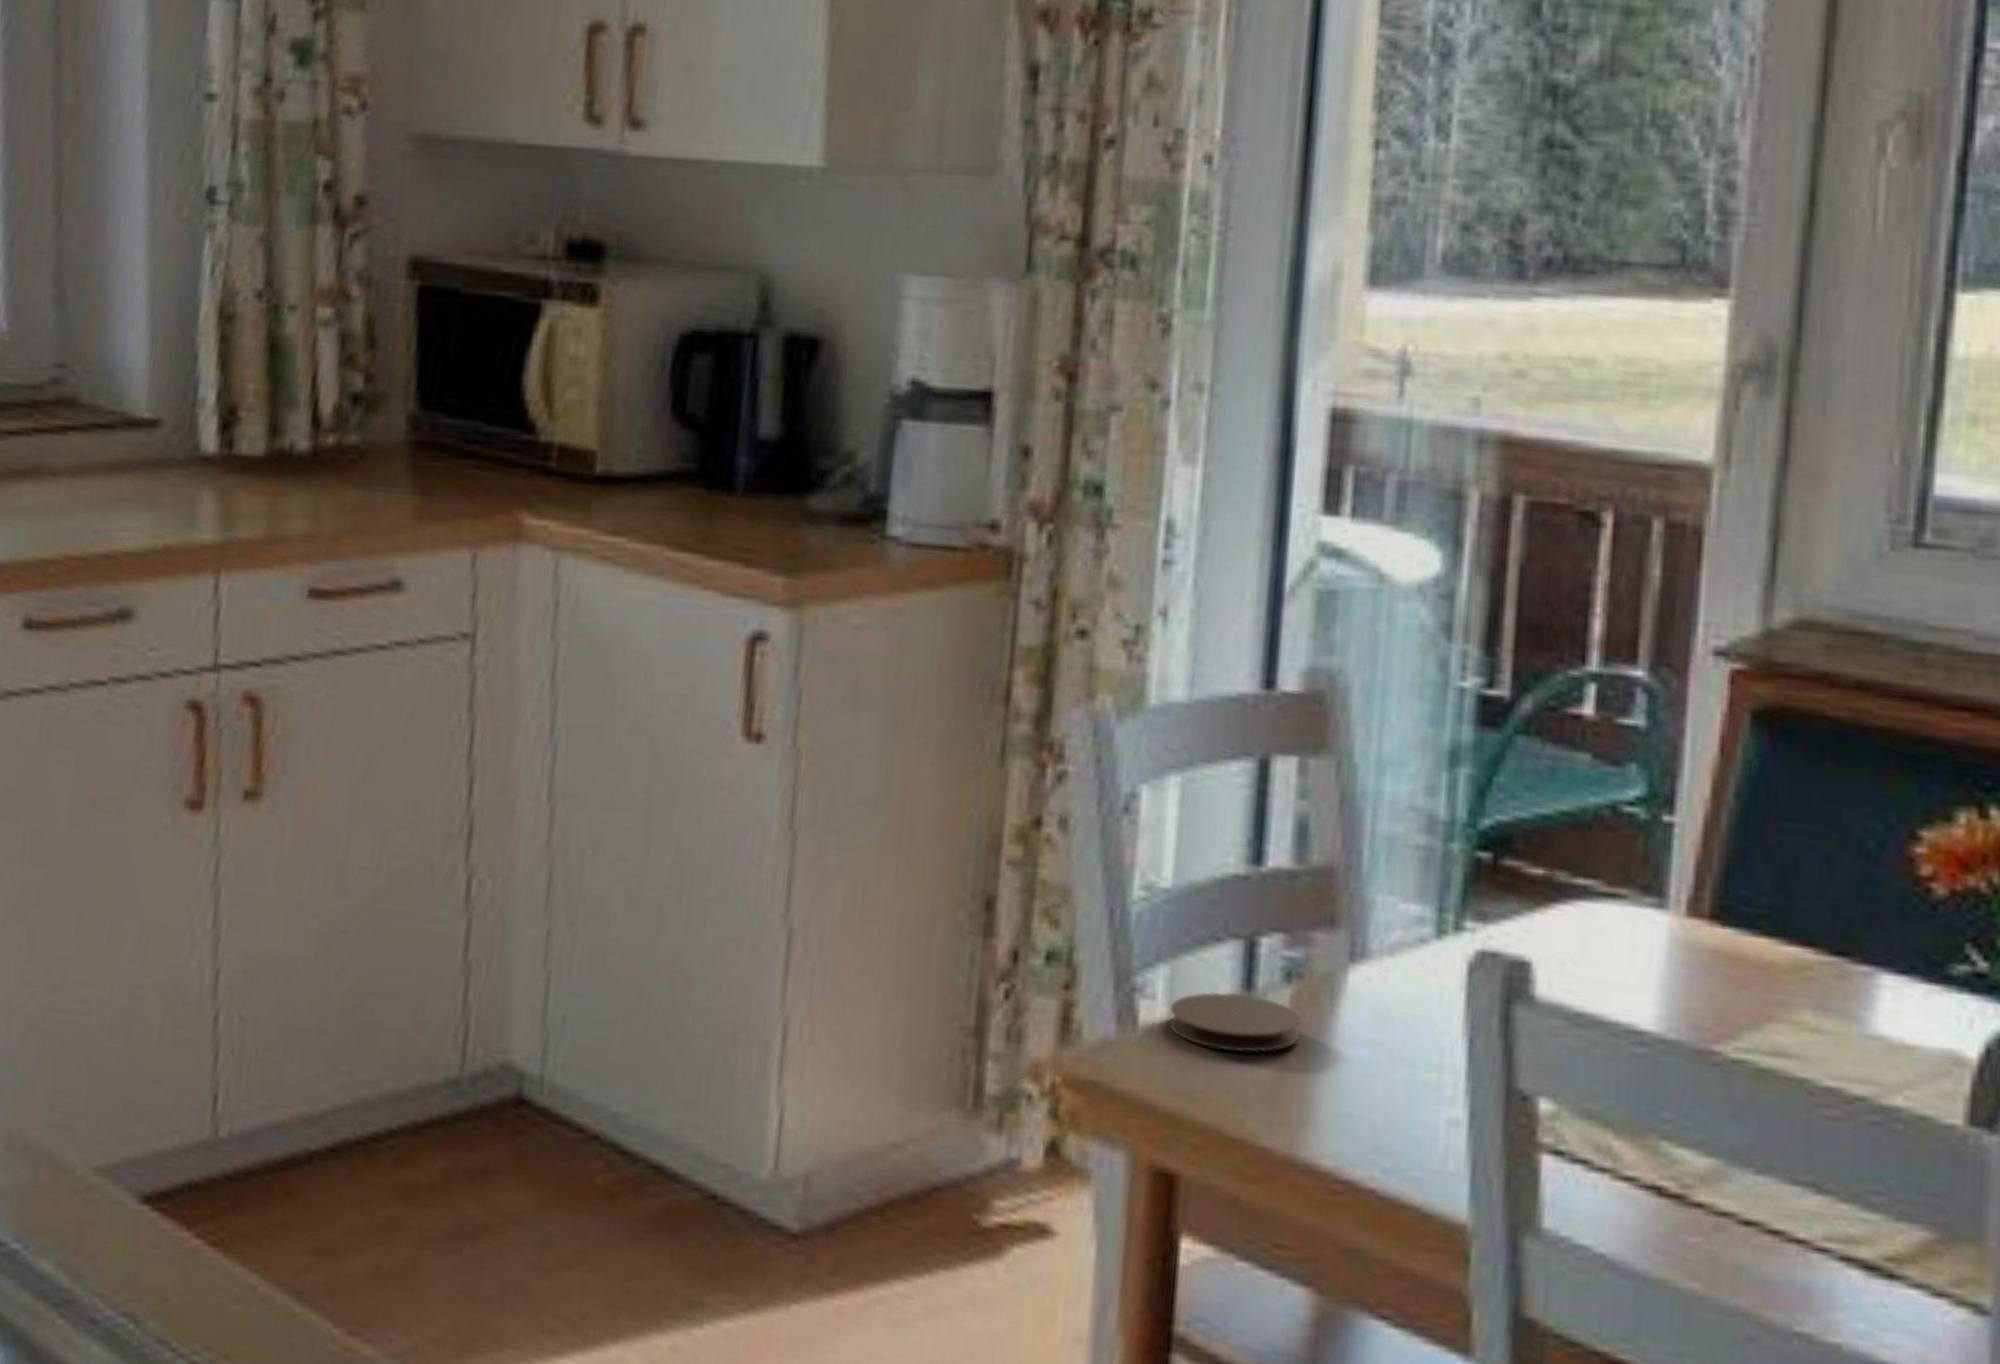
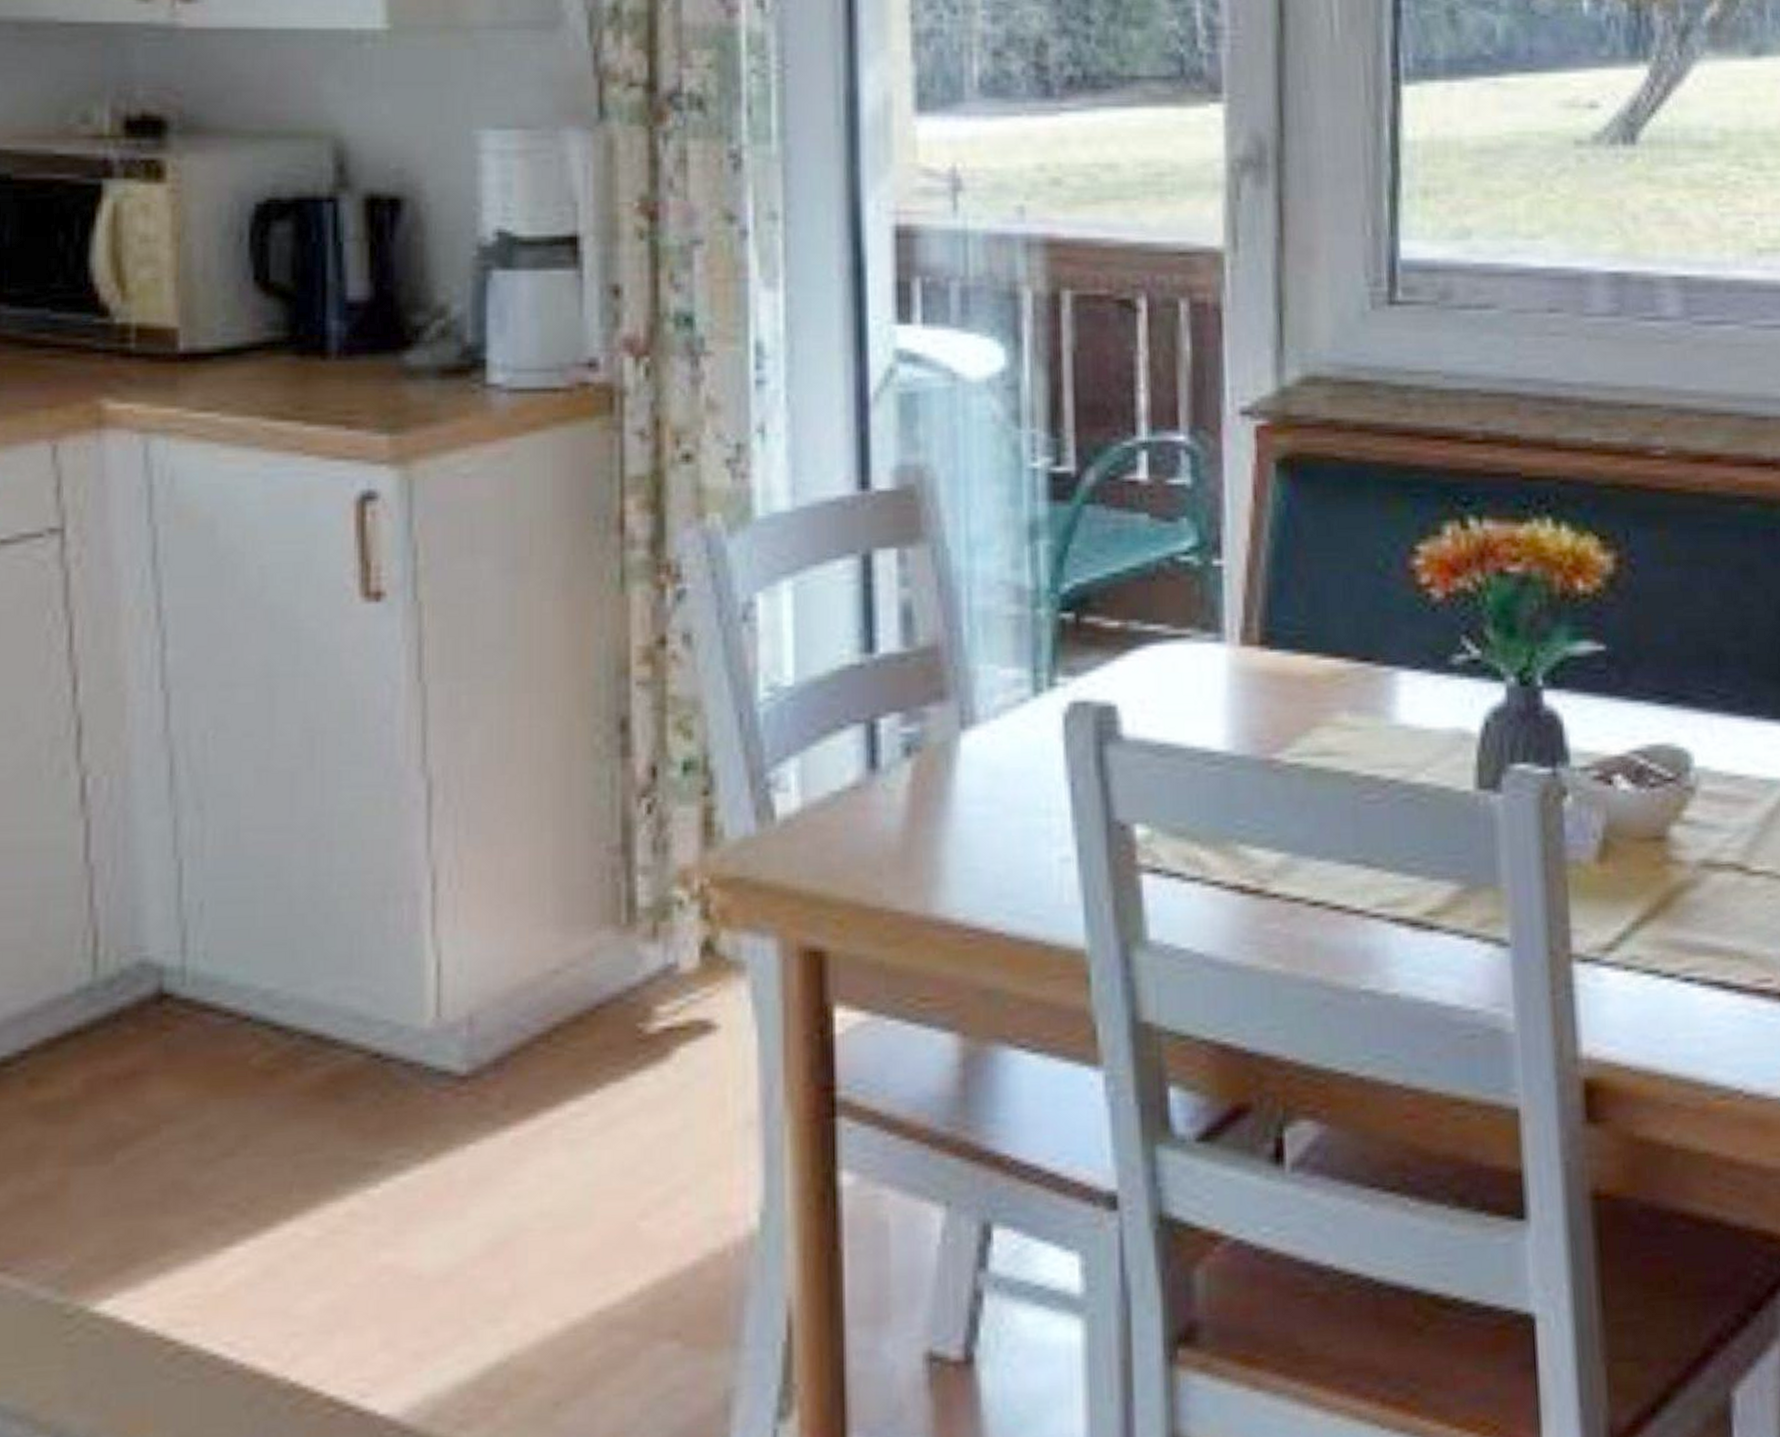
coaster: present [1169,991,1301,1053] -> none [803,773,923,829]

